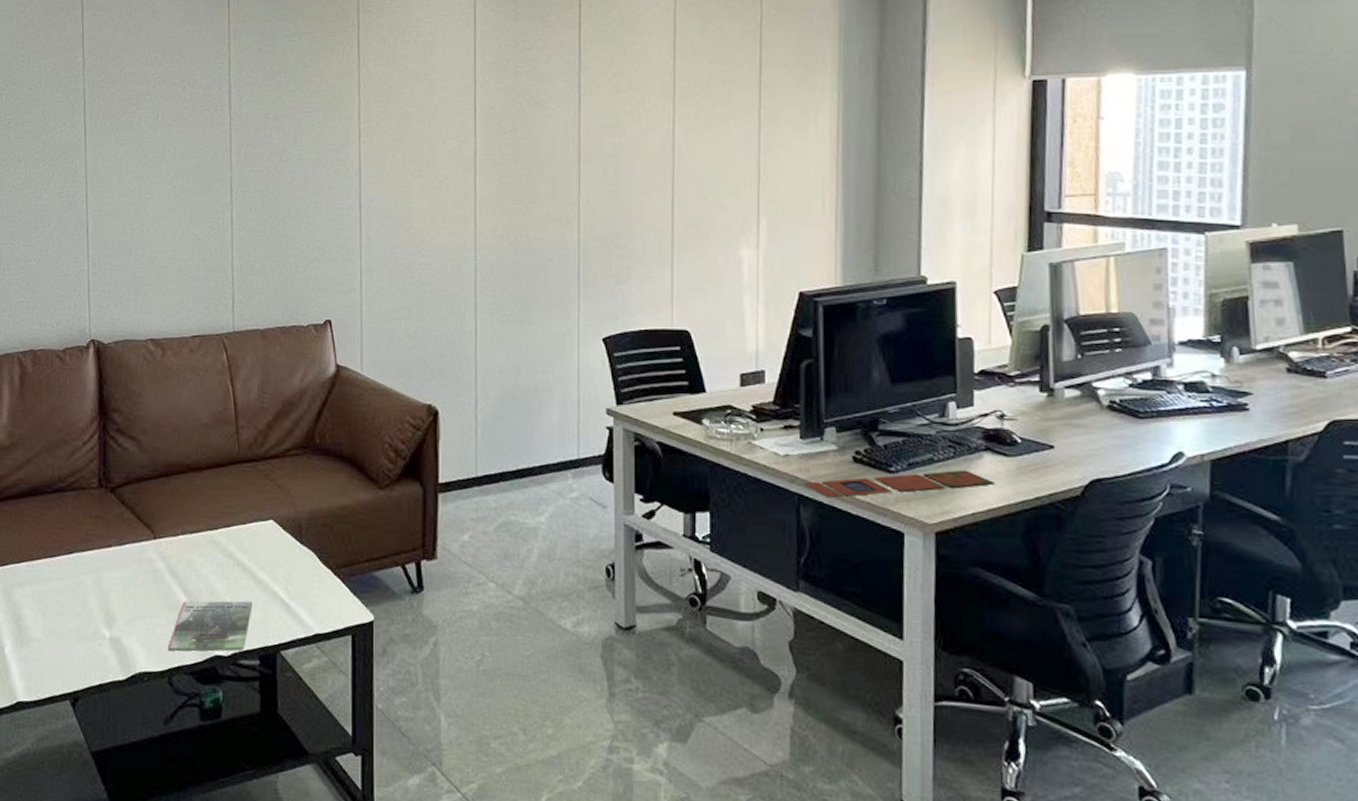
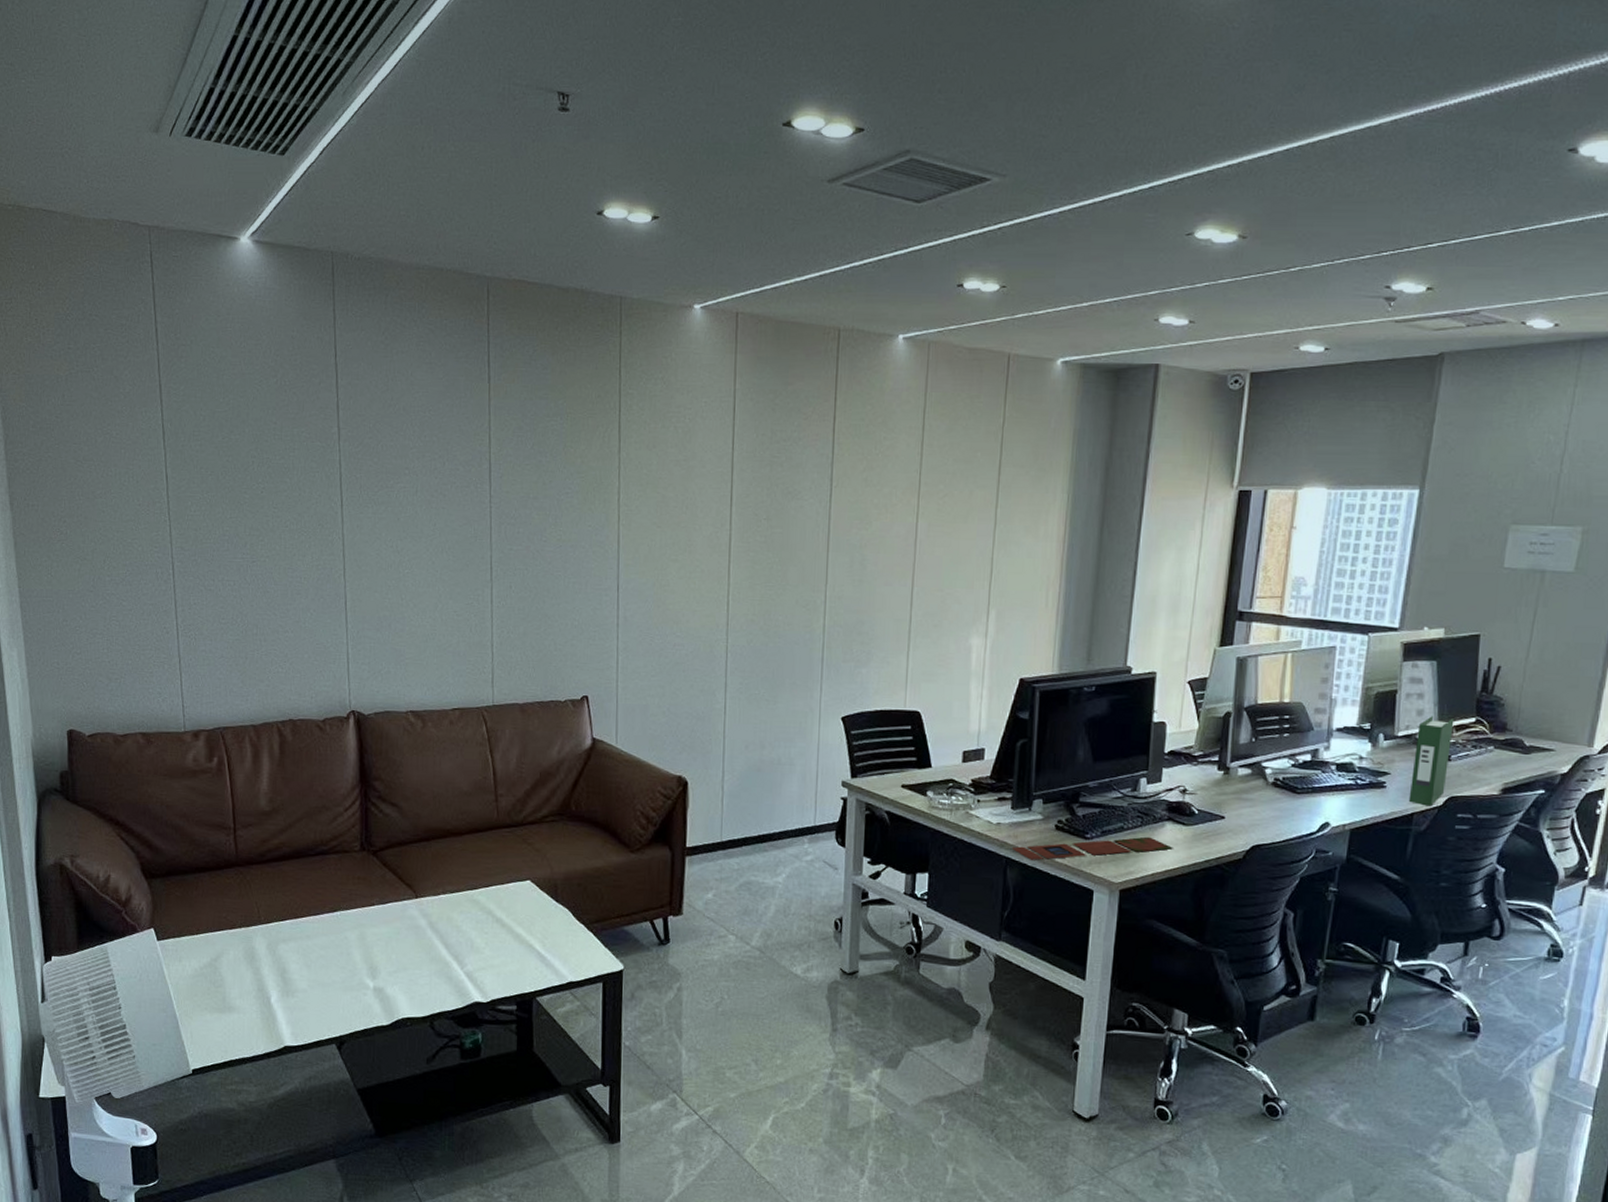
magazine: present [167,600,253,651] -> none [429,953,511,999]
binder: none [1279,326,1325,432] -> present [1408,716,1454,807]

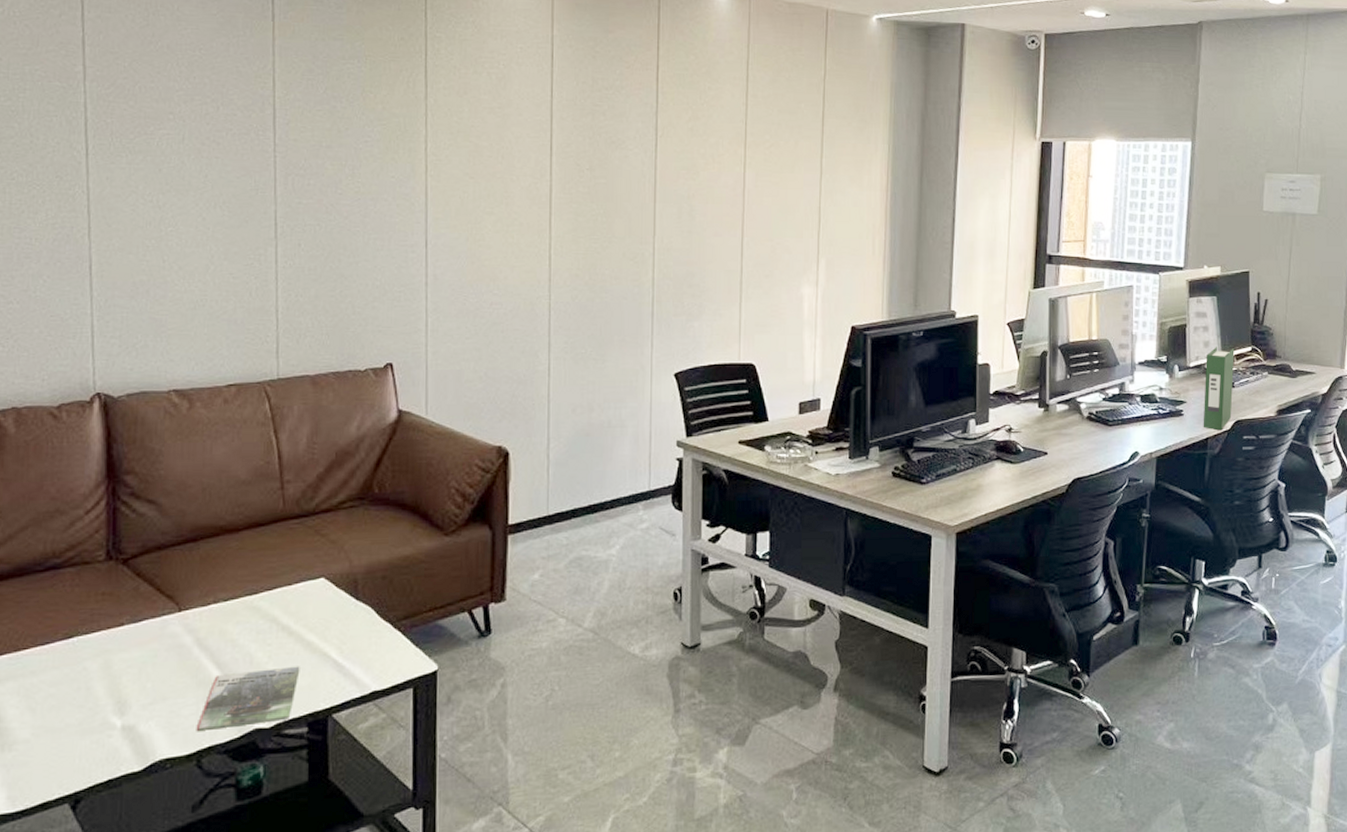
magazine: none [429,953,511,999] -> present [196,666,300,731]
papers: present [1011,836,1173,861] -> none [851,477,1003,510]

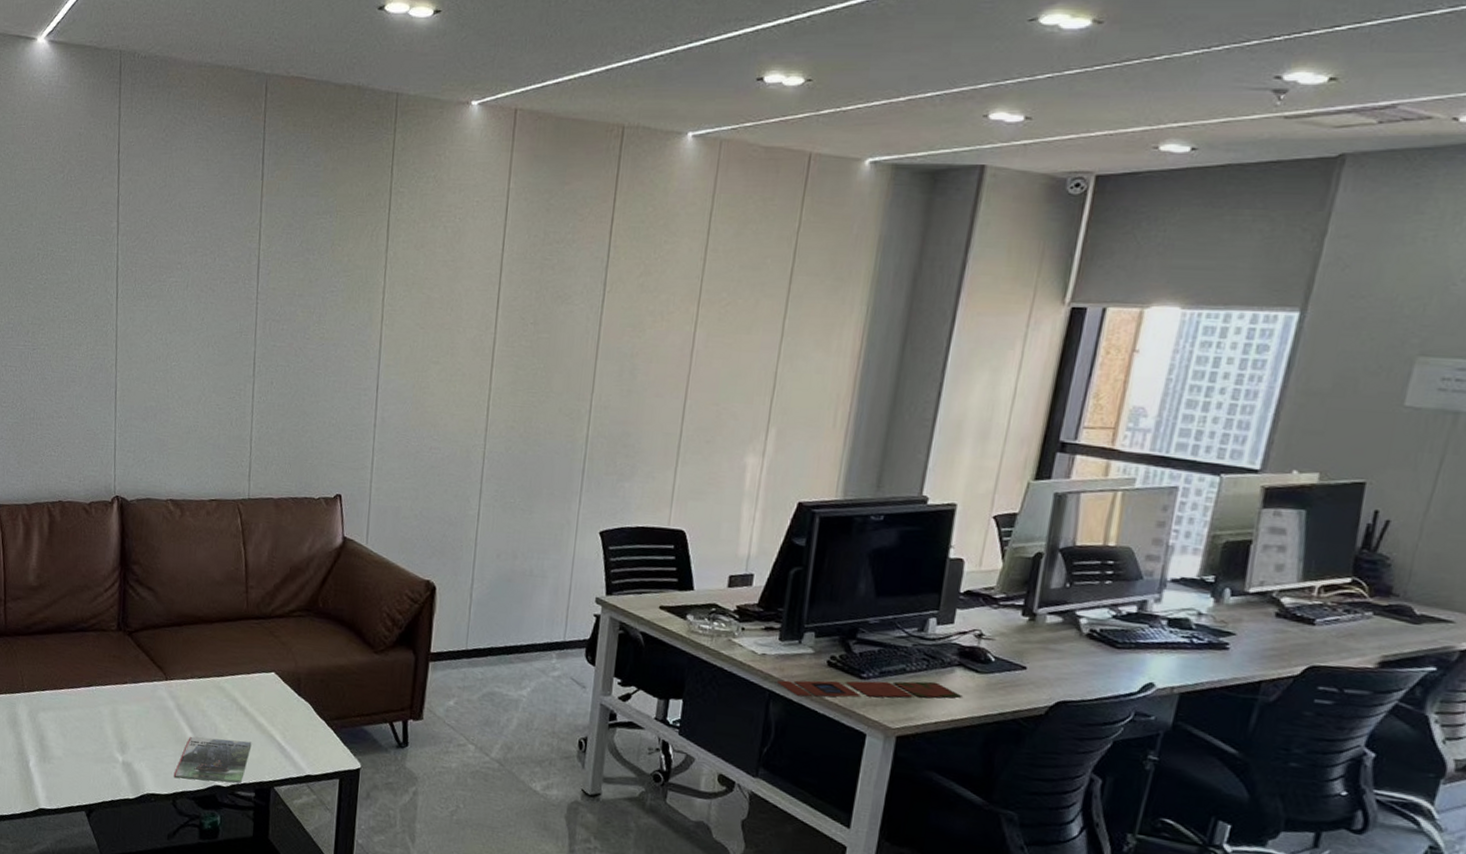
papers: none [851,477,1003,510] -> present [776,680,962,698]
binder: present [1203,347,1235,431] -> none [1256,572,1324,675]

